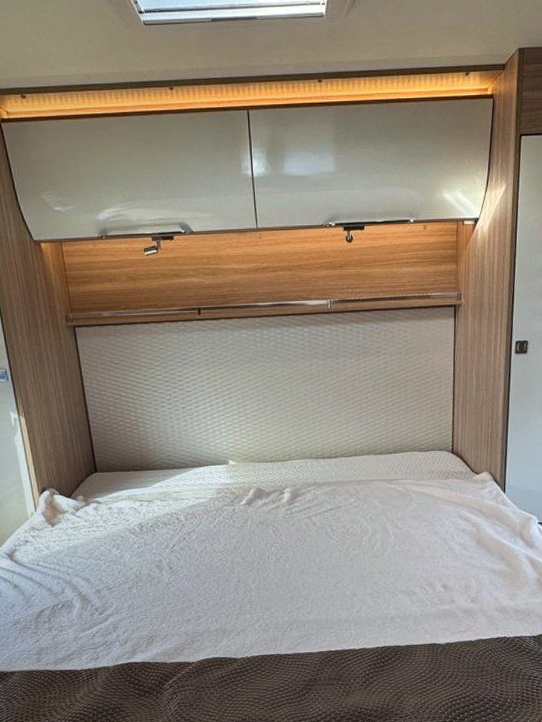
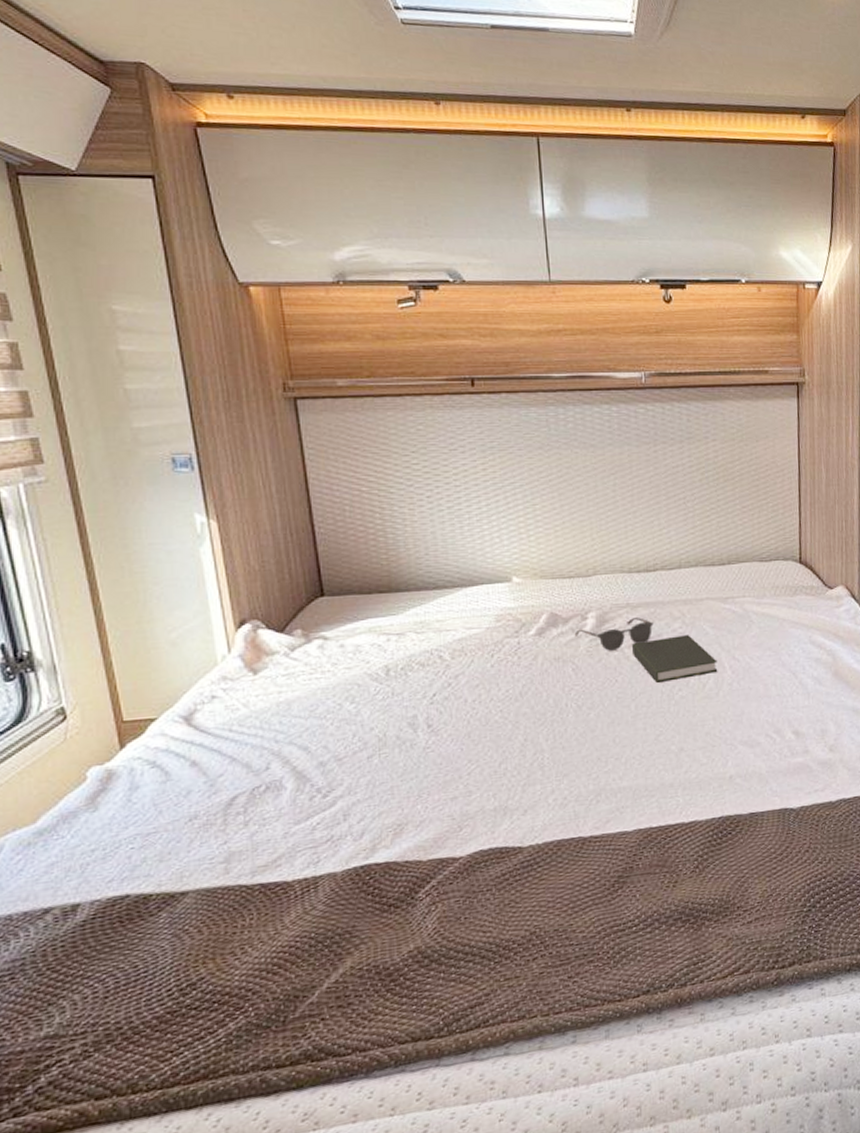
sunglasses: none [274,493,334,518] -> present [574,617,654,651]
book: none [318,508,384,543] -> present [632,635,718,683]

